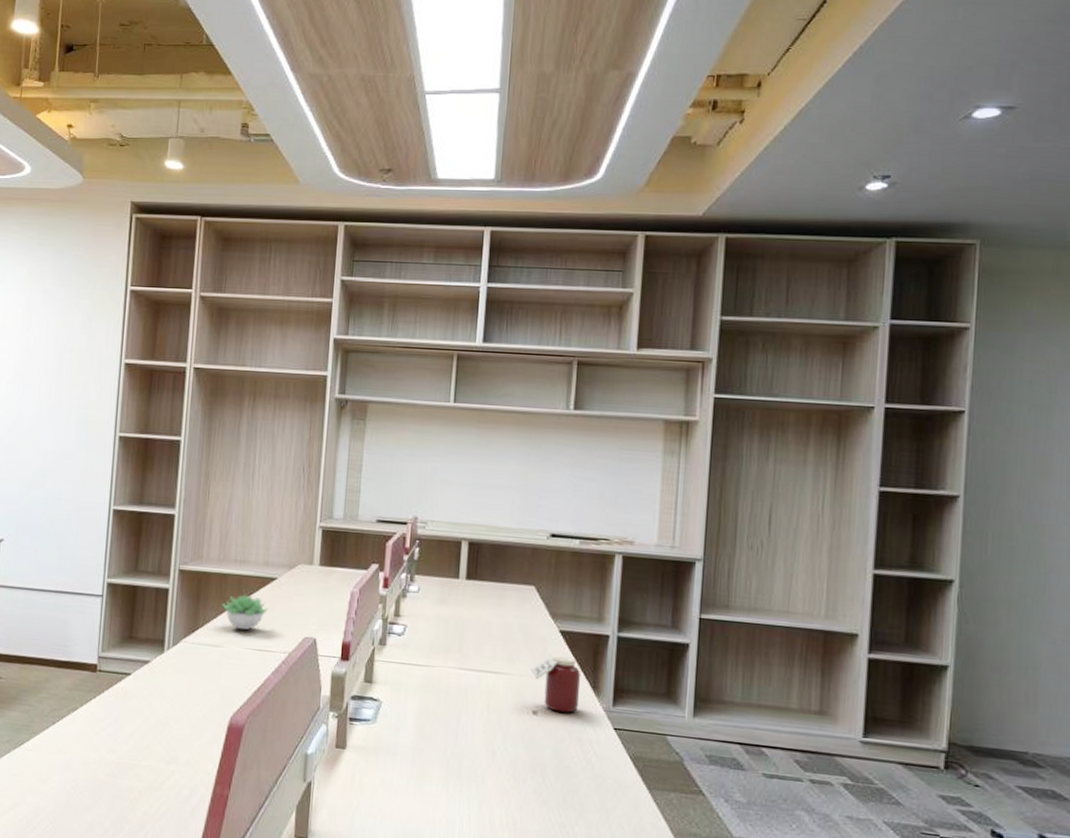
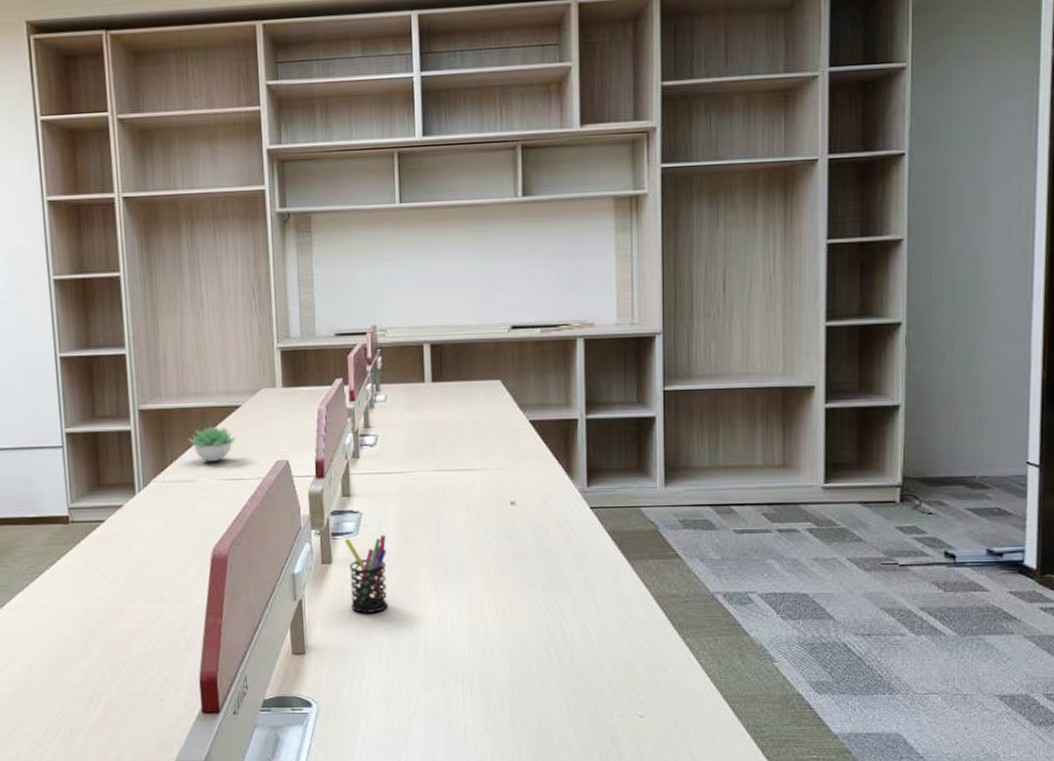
pen holder: none [360,725,403,807] -> present [344,534,388,613]
jar: present [530,654,581,713] -> none [504,444,555,499]

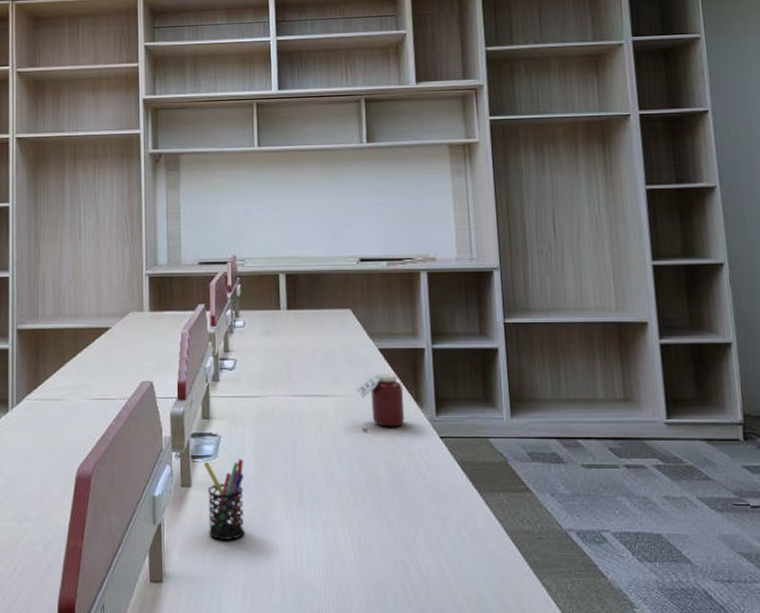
succulent plant: present [188,425,237,462] -> none [60,346,105,382]
jar: none [504,444,555,499] -> present [356,372,405,427]

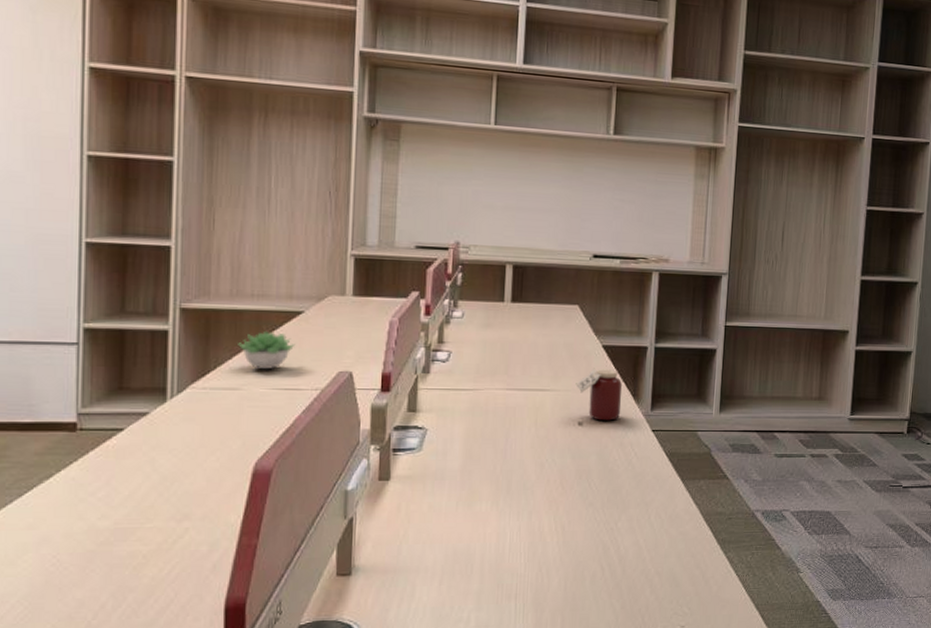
succulent plant: none [60,346,105,382] -> present [238,330,296,370]
pen holder: present [203,458,245,540] -> none [406,451,450,531]

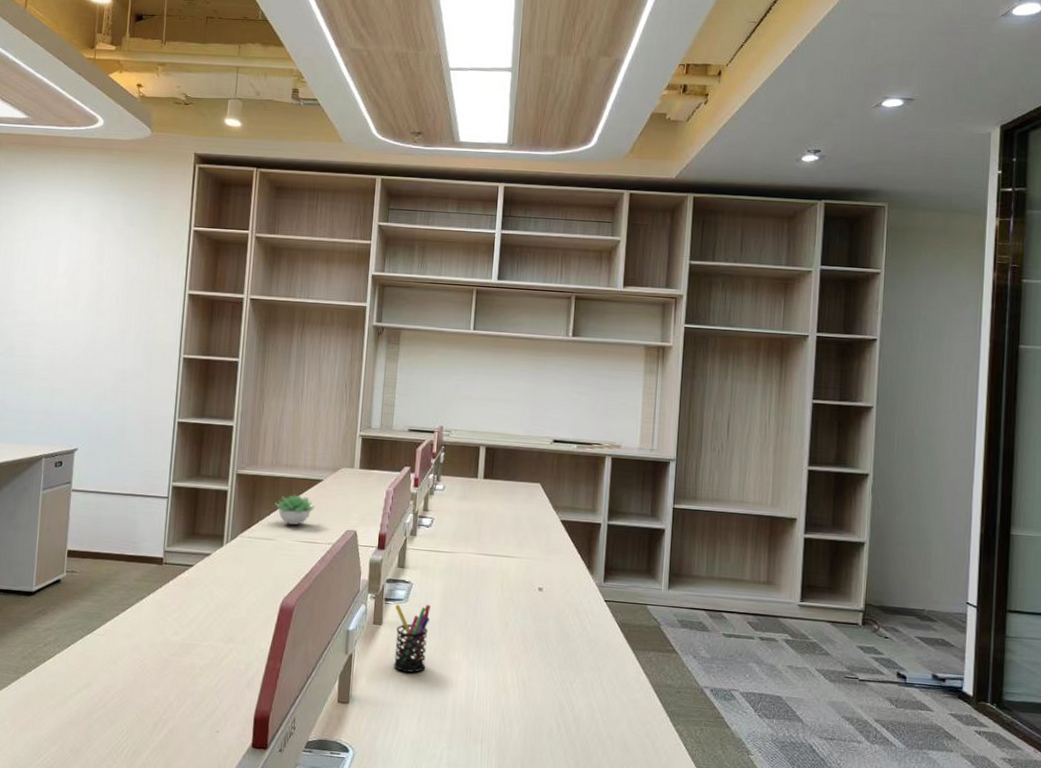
pen holder: none [406,451,450,531] -> present [394,604,430,673]
jar: present [576,368,623,421] -> none [537,540,578,589]

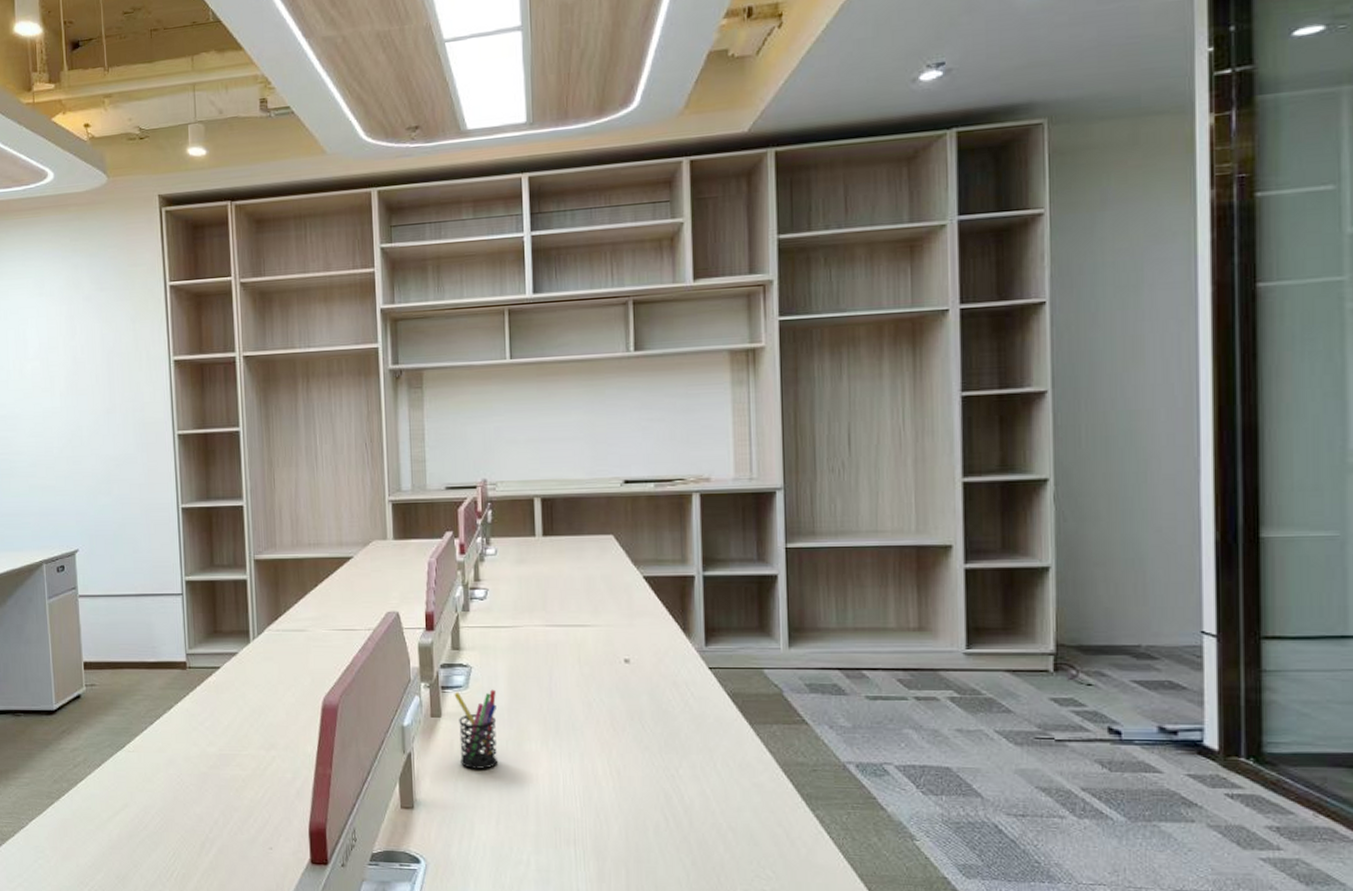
succulent plant: present [275,494,316,526] -> none [301,576,348,612]

